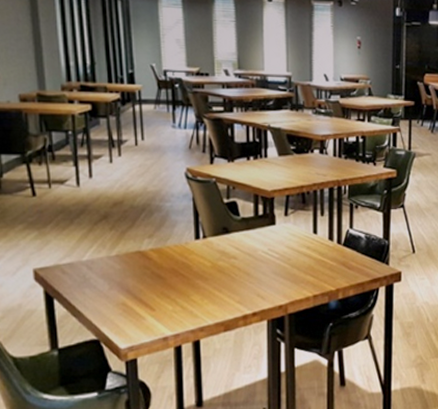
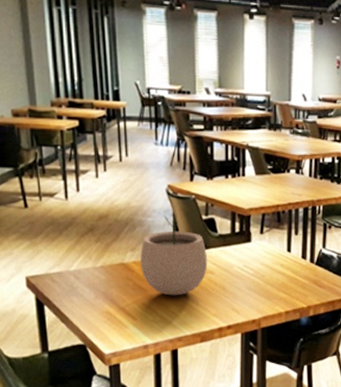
plant pot: none [158,199,230,284] -> present [140,215,208,296]

